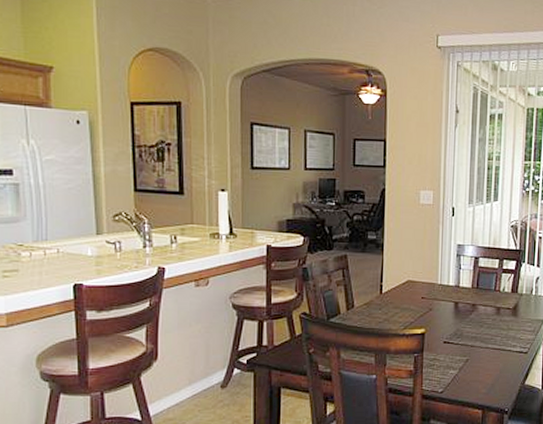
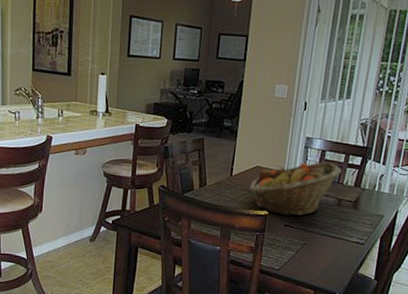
fruit basket: none [402,269,497,332] -> present [249,162,342,216]

